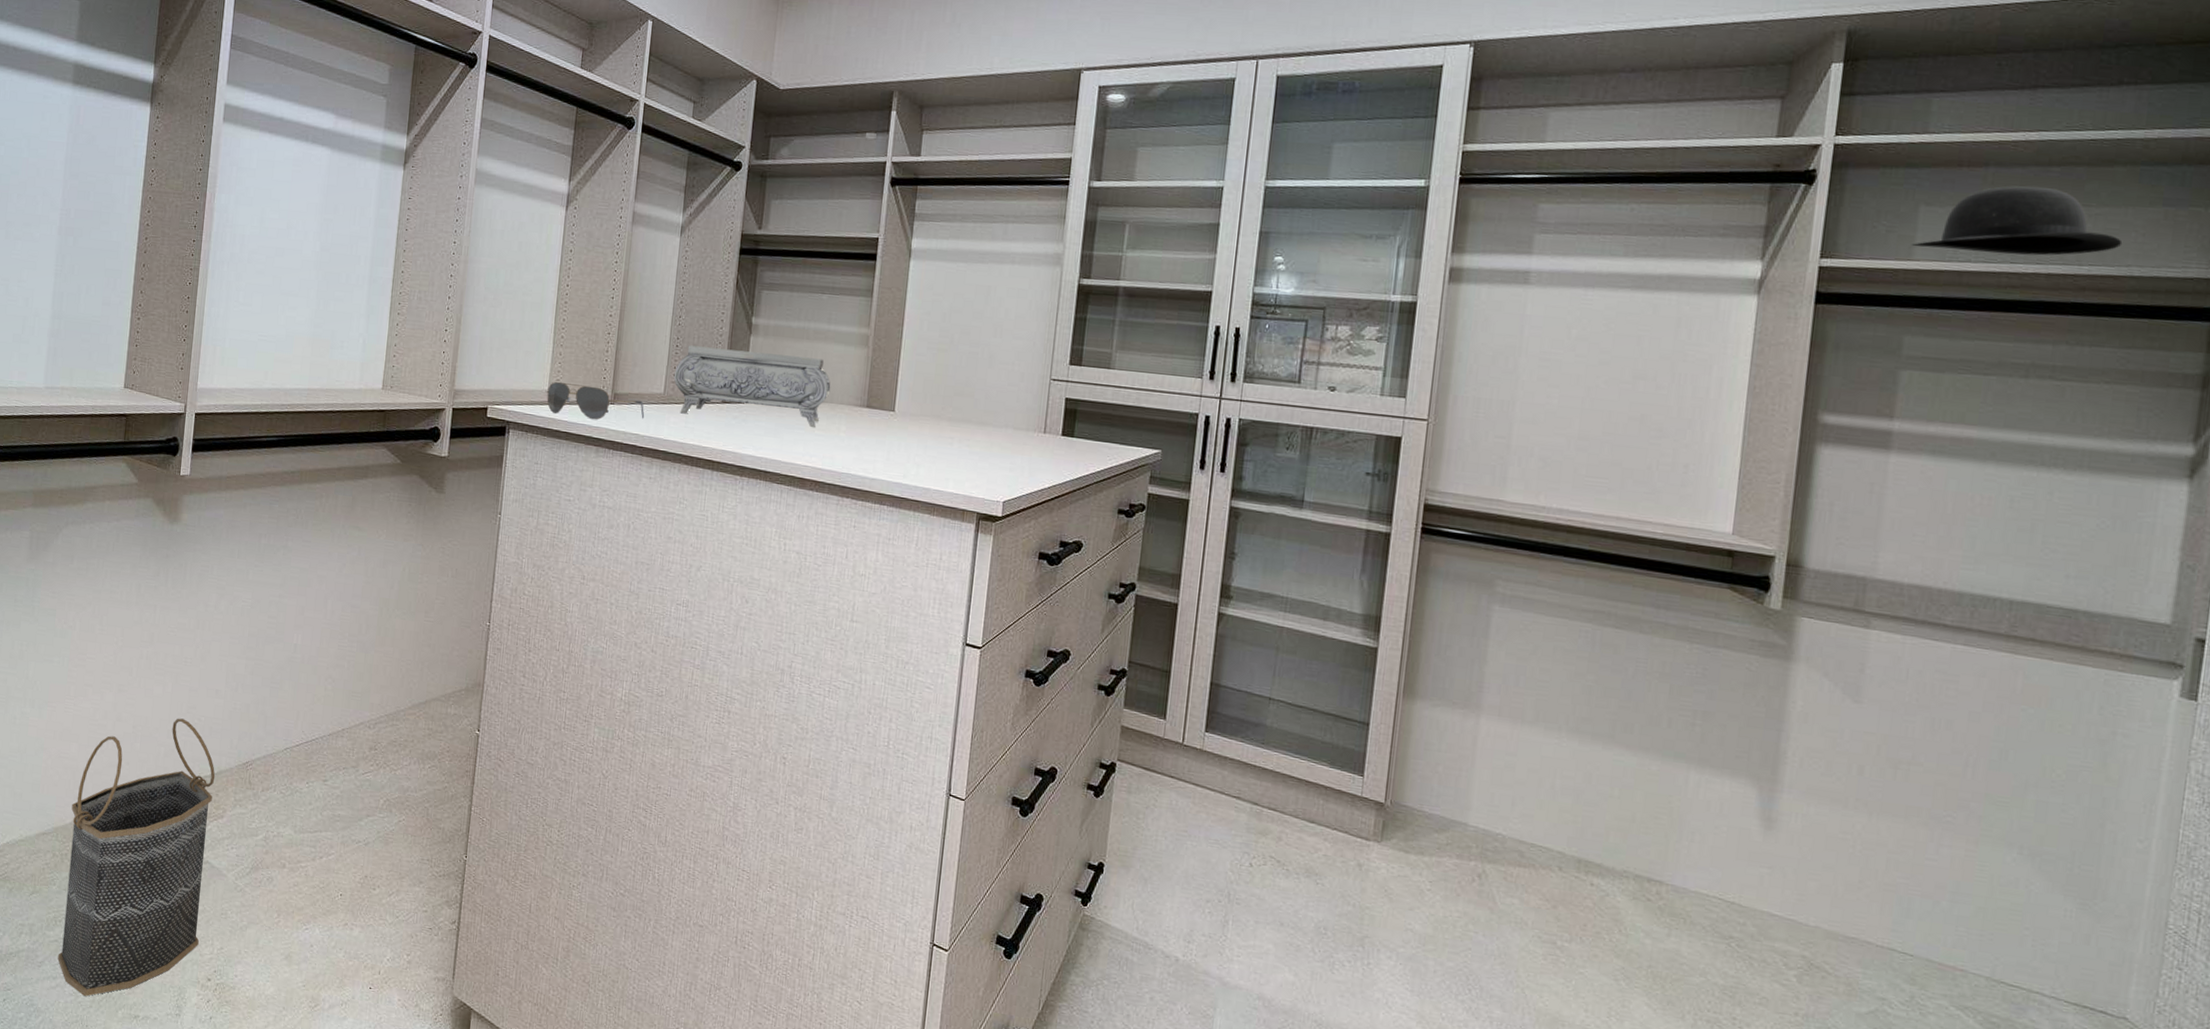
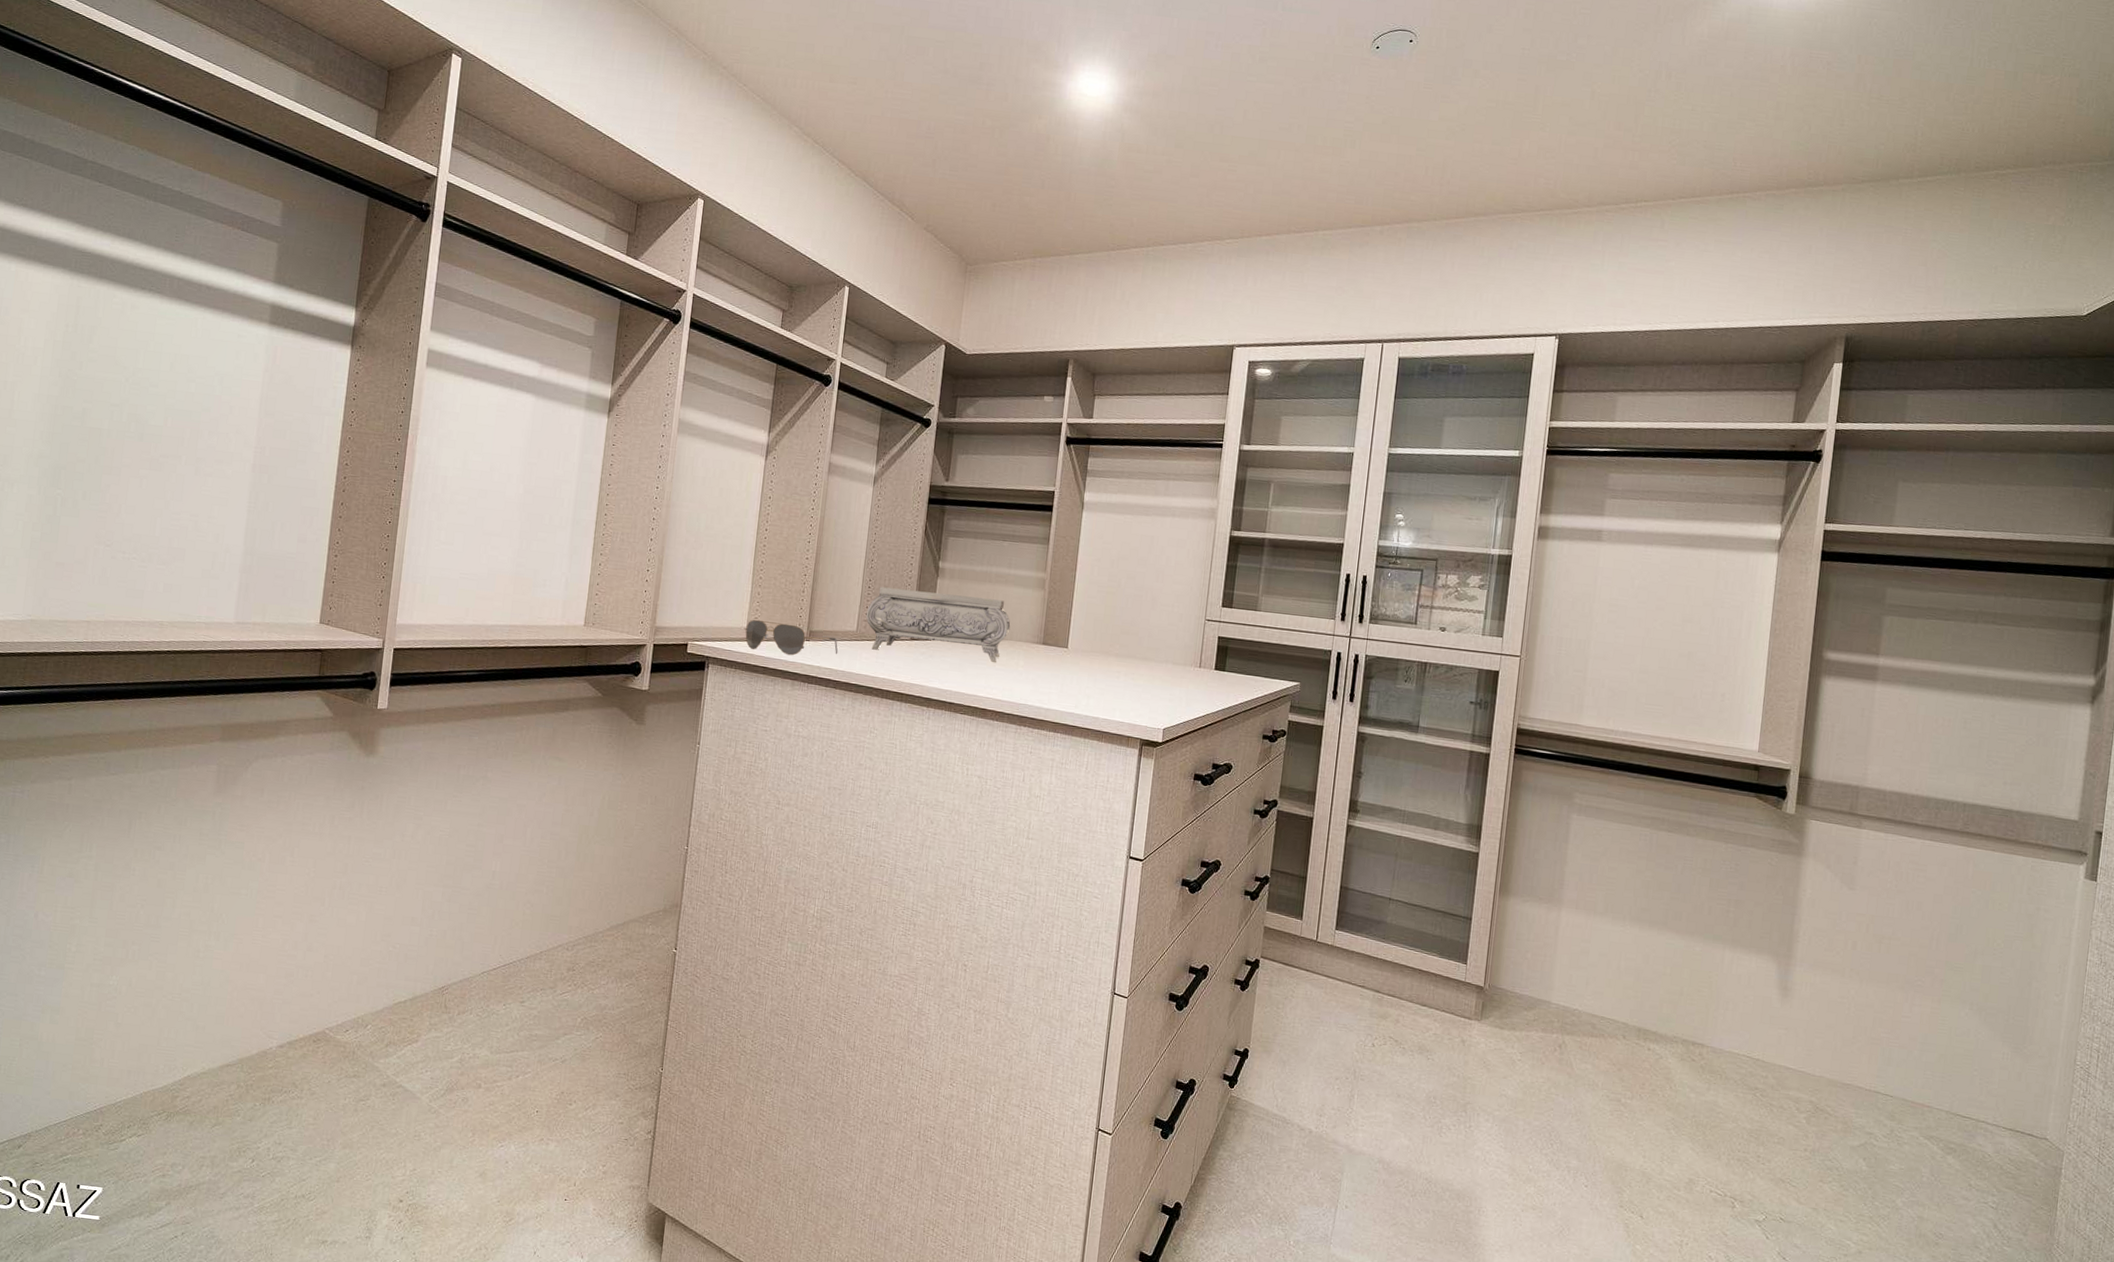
basket: present [58,718,216,997] -> none [241,946,410,1226]
hat: present [1912,186,2123,256] -> none [1893,467,2045,524]

